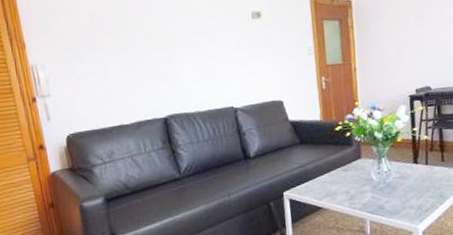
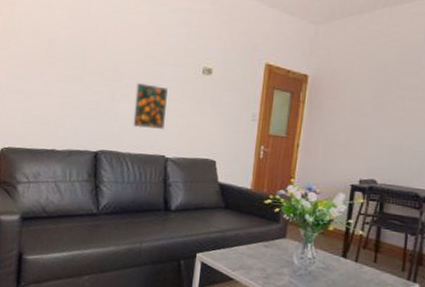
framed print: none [190,38,227,86] -> present [133,83,168,130]

